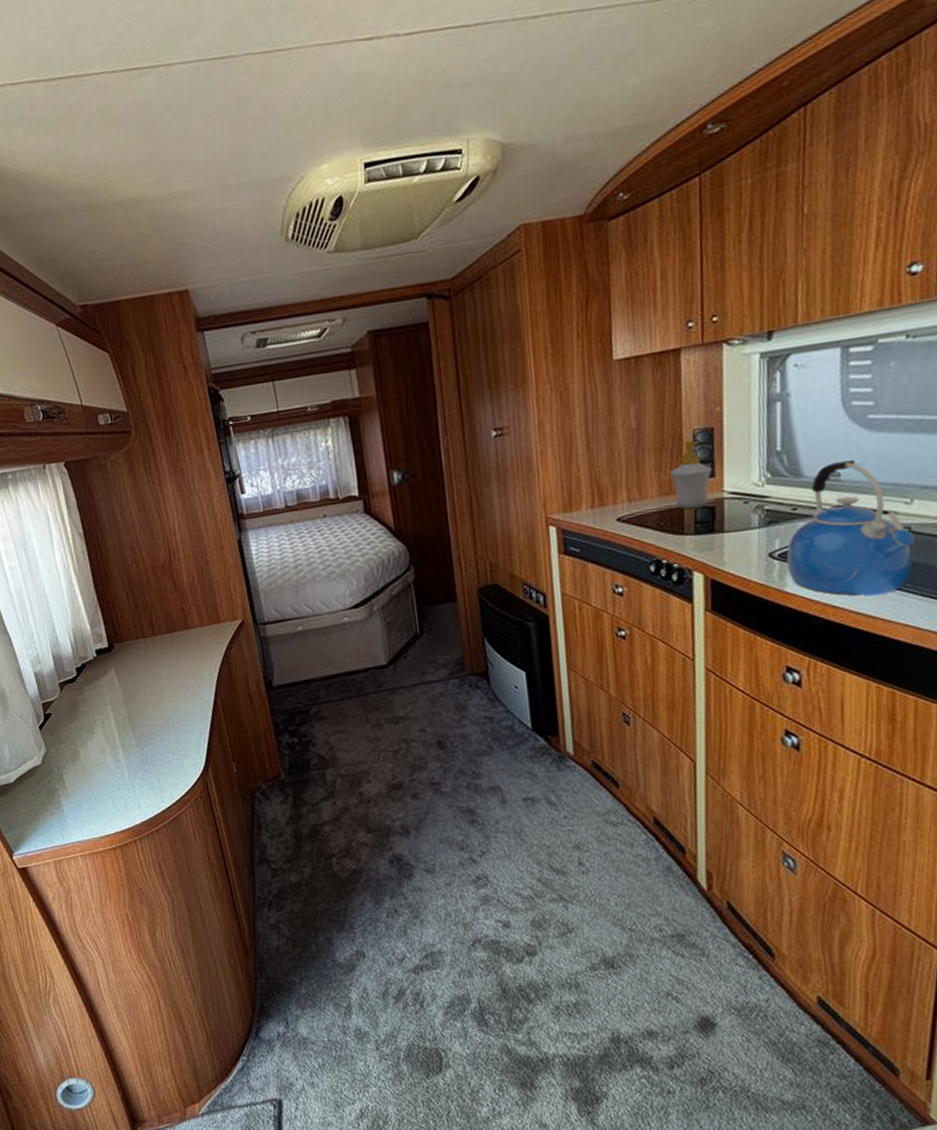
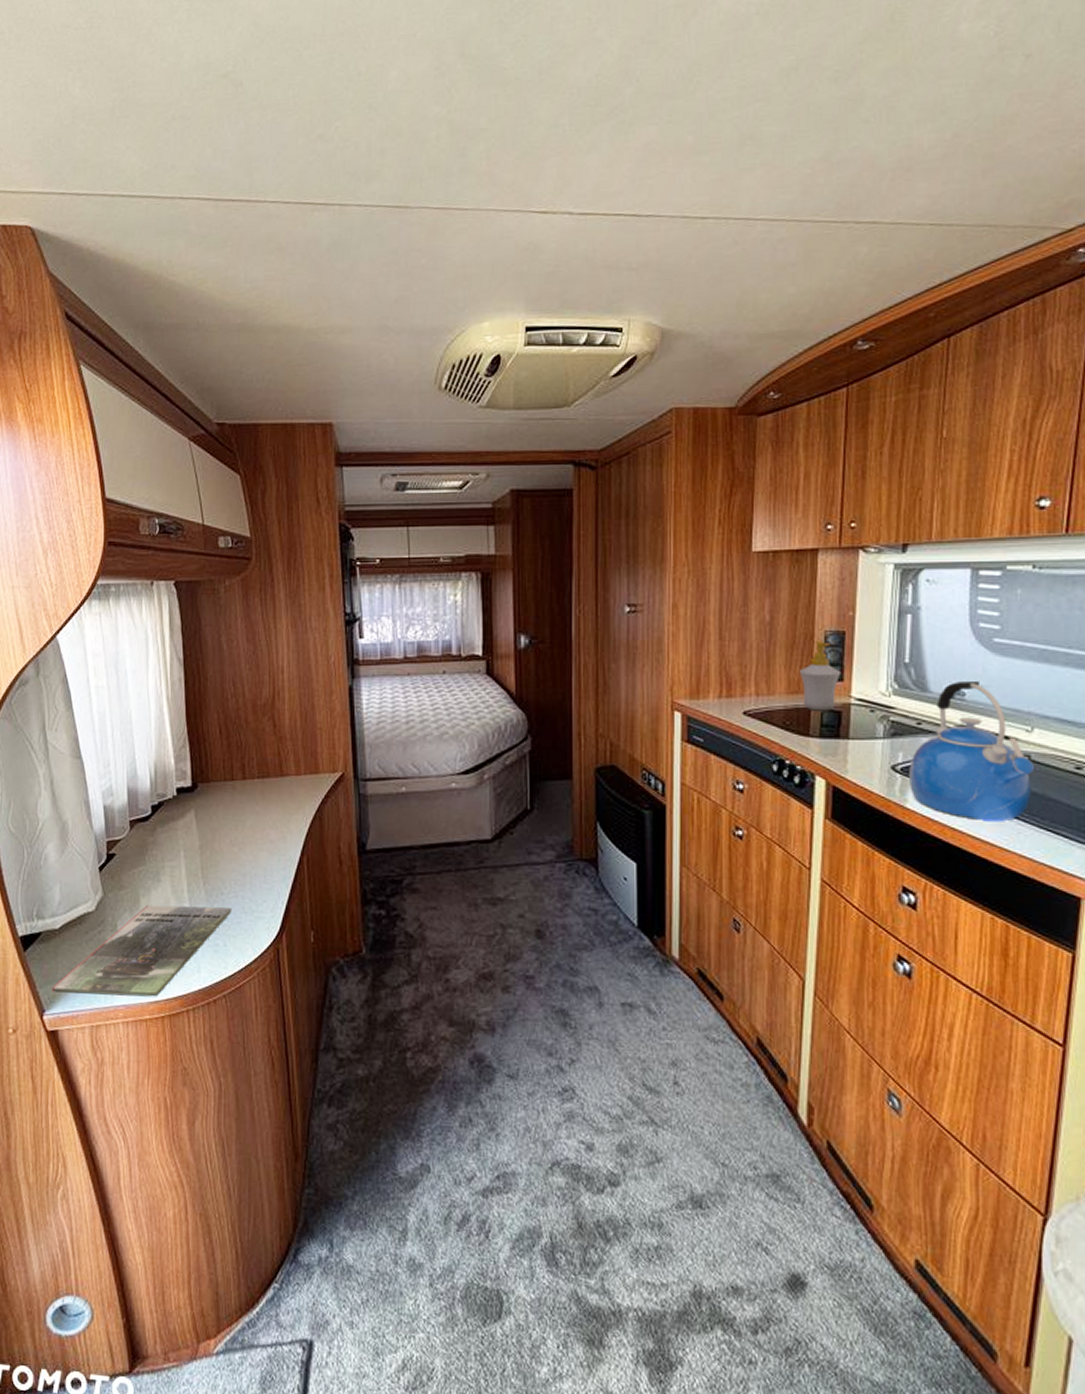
magazine: none [16,750,161,836] -> present [52,905,233,997]

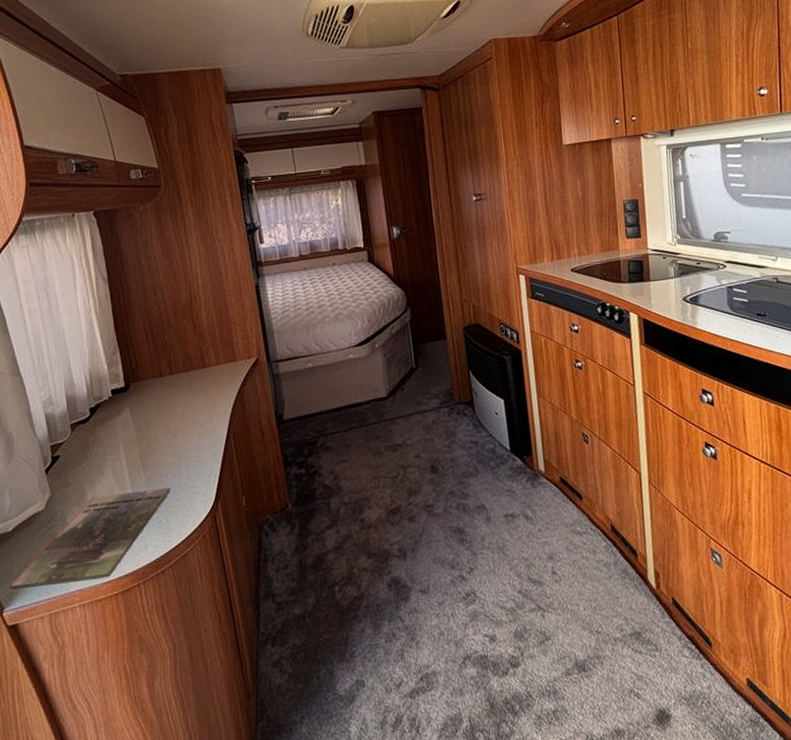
soap bottle: present [798,640,842,711] -> none [608,208,639,263]
kettle: present [909,680,1034,821] -> none [695,226,782,331]

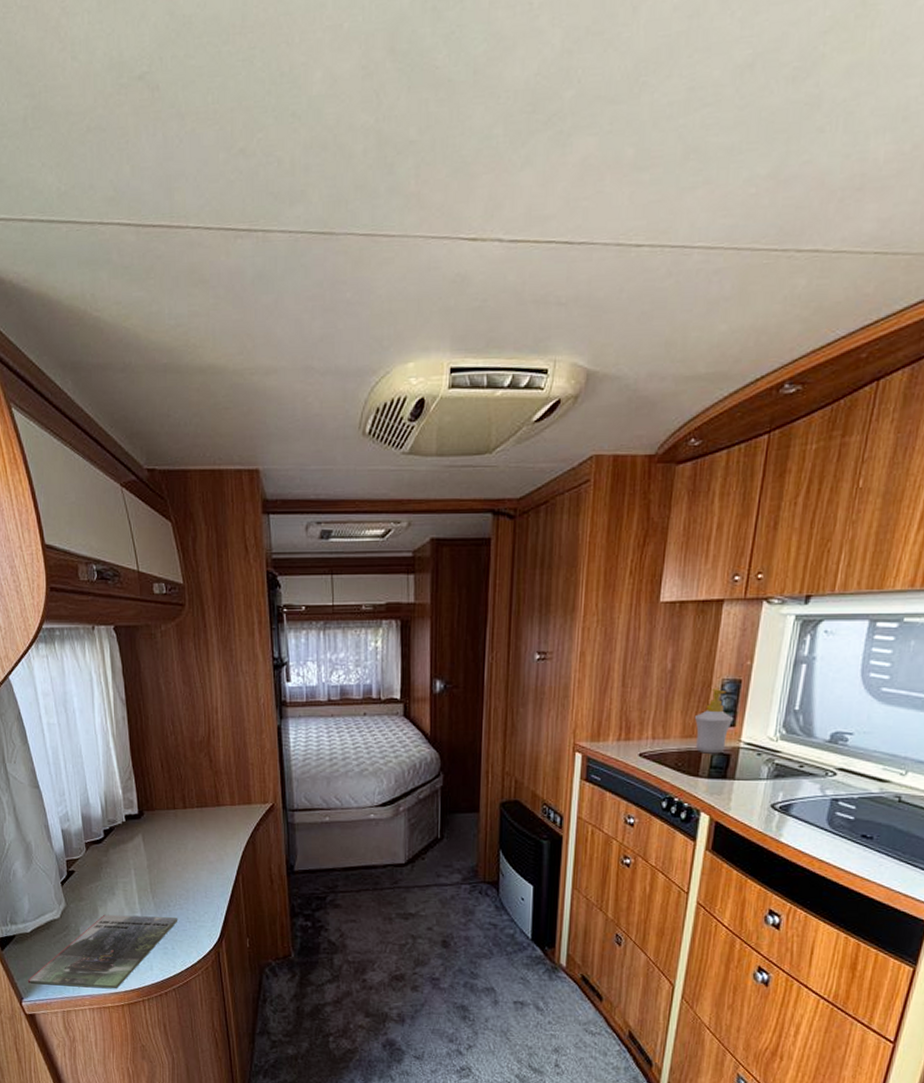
soap bottle: none [608,208,639,263] -> present [694,688,734,754]

